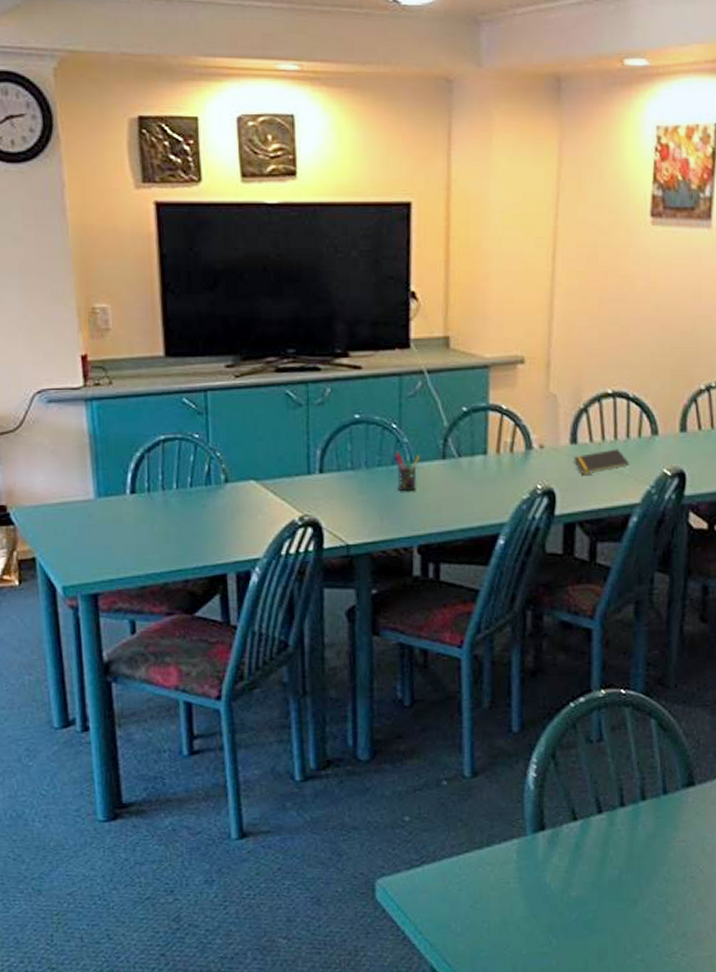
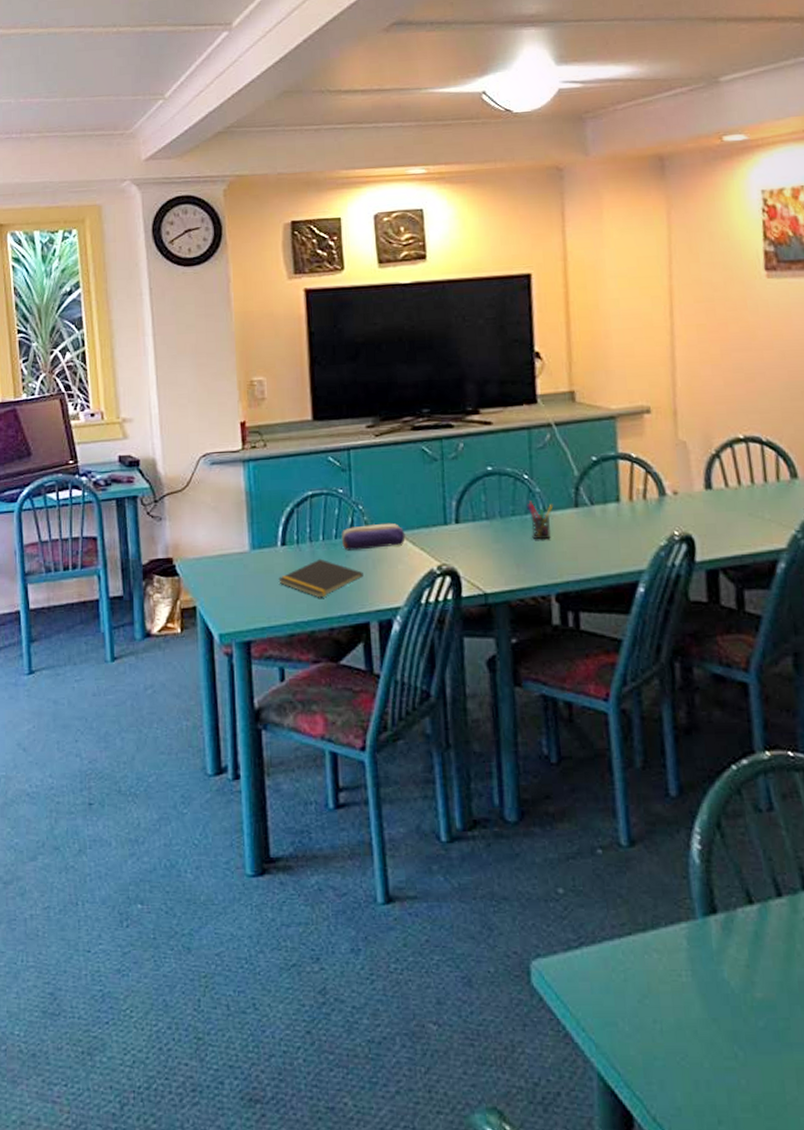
notepad: none [128,508,221,549] -> present [278,558,364,598]
pencil case: none [196,471,266,500] -> present [341,523,406,551]
notepad: present [574,449,629,475] -> none [710,493,770,520]

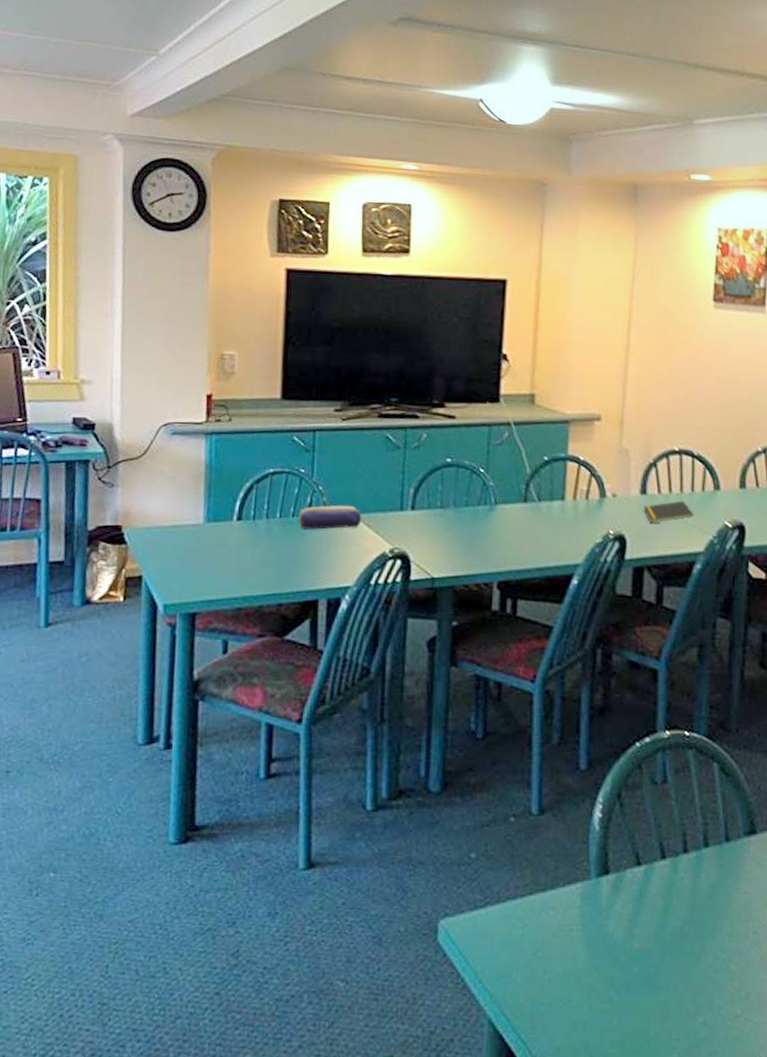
notepad: present [278,558,364,598] -> none [230,535,317,574]
pen holder: present [526,502,554,540] -> none [479,494,504,531]
notepad: none [710,493,770,520] -> present [643,501,693,523]

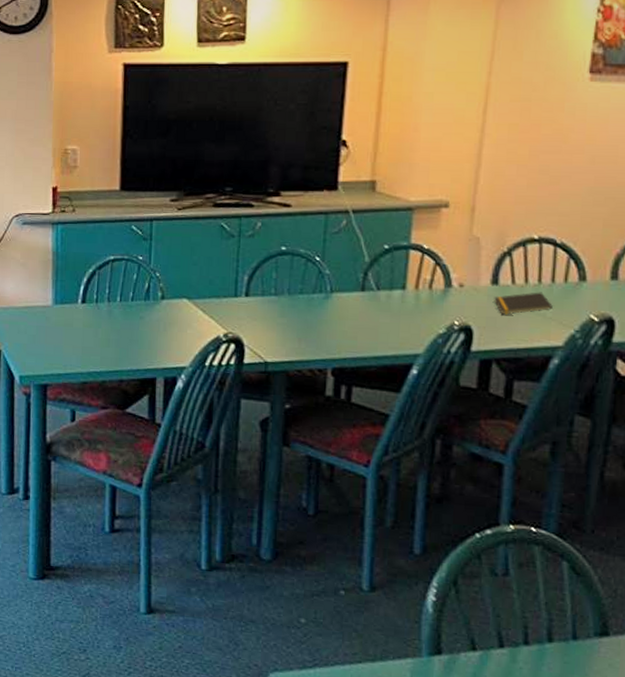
pencil case: present [298,505,362,530] -> none [137,290,197,313]

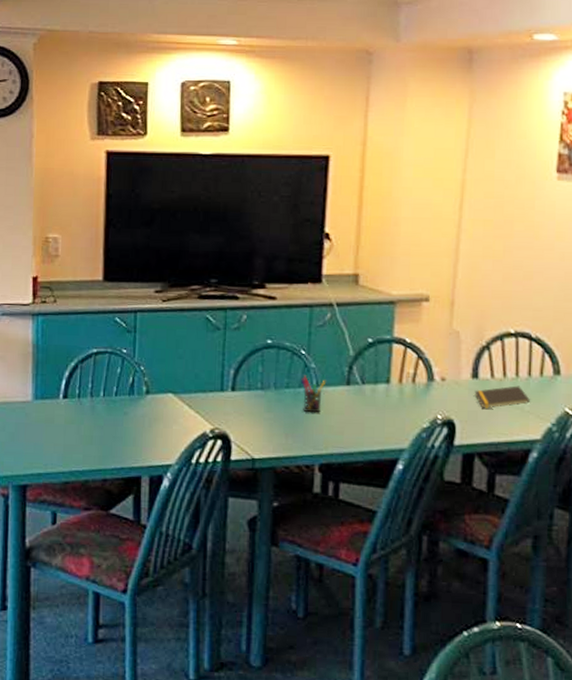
pen holder: none [314,282,341,318] -> present [300,376,327,413]

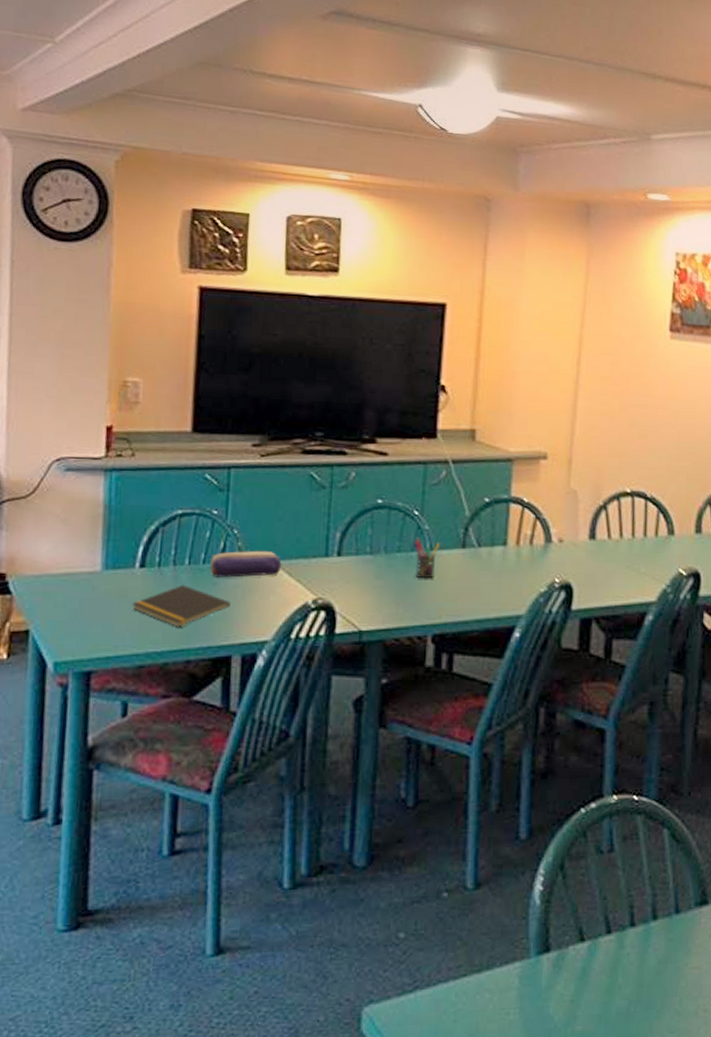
notepad: none [58,413,139,450] -> present [132,584,231,627]
pencil case: none [121,385,183,409] -> present [209,550,282,578]
notepad: present [474,385,530,409] -> none [592,546,646,571]

